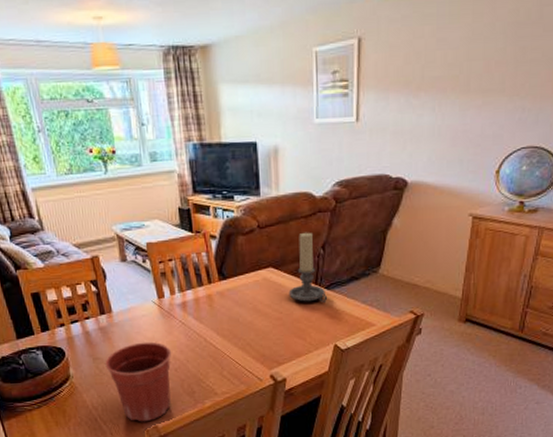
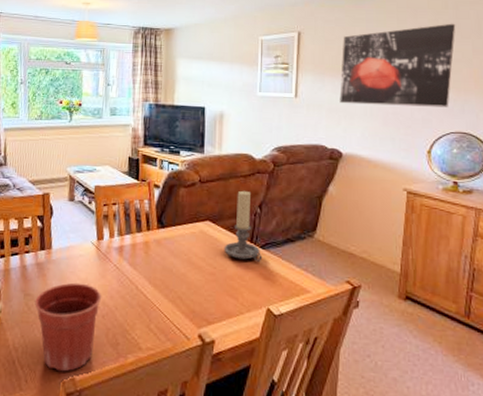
wall art: none [405,12,539,125] -> present [339,23,456,107]

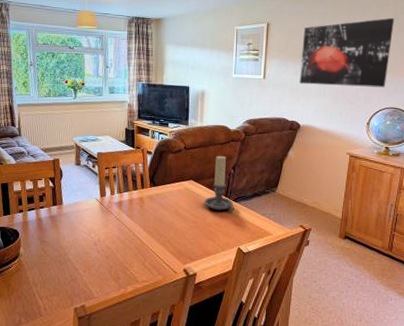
flower pot: present [35,282,101,372] -> none [50,231,105,301]

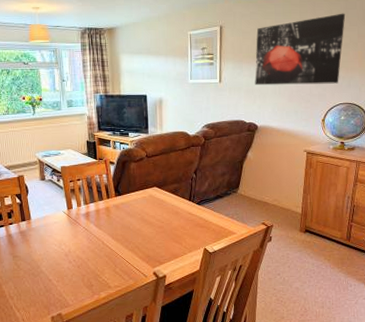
candle holder: present [204,155,234,212] -> none [169,161,198,215]

